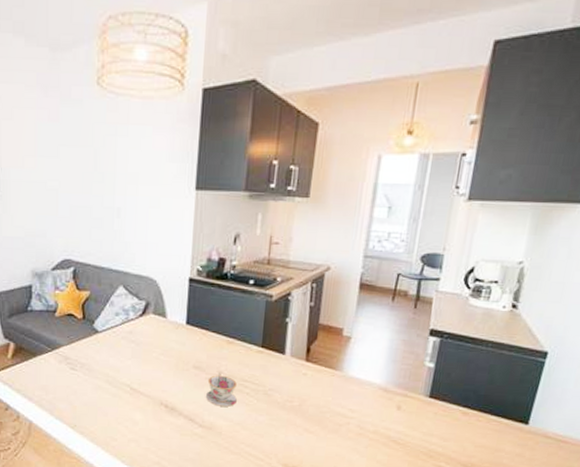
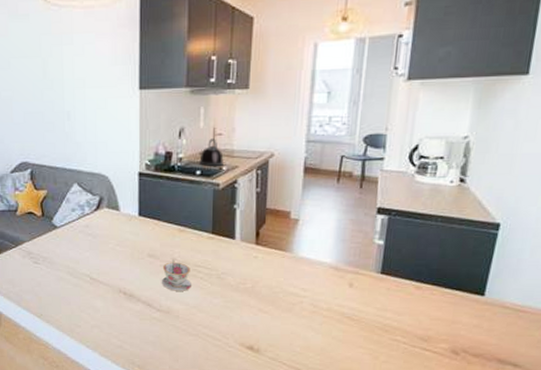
kettle: none [253,247,279,278] -> present [199,138,224,167]

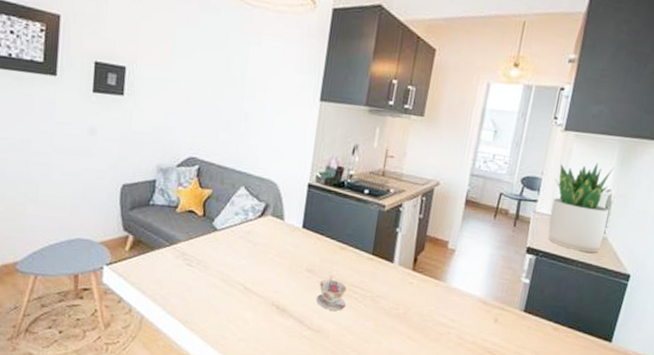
kettle: present [199,138,224,167] -> none [368,159,393,189]
planter: none [399,109,471,205] -> present [548,163,615,253]

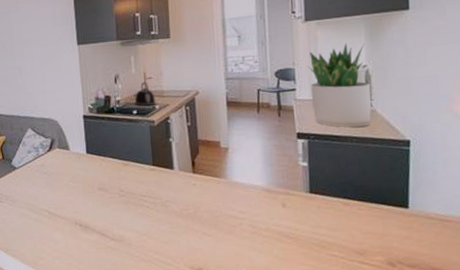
teacup: present [315,277,347,311] -> none [112,191,140,221]
kettle: none [368,159,393,189] -> present [134,82,156,107]

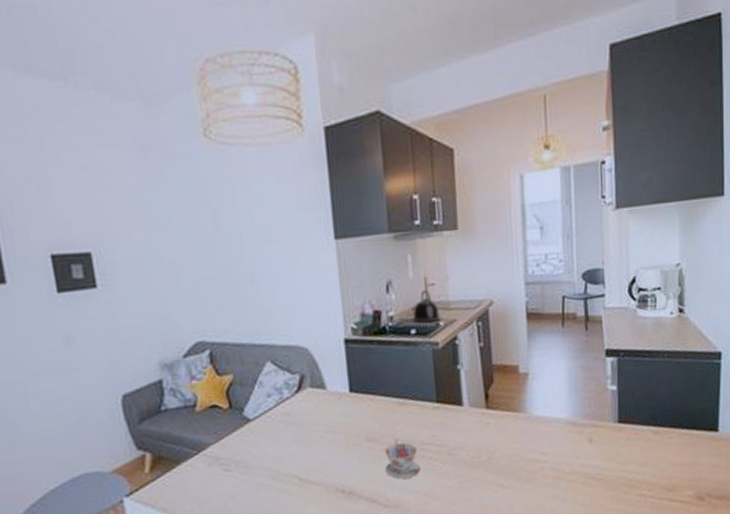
teacup: none [112,191,140,221] -> present [384,440,420,479]
planter: present [307,43,372,128] -> none [617,236,685,341]

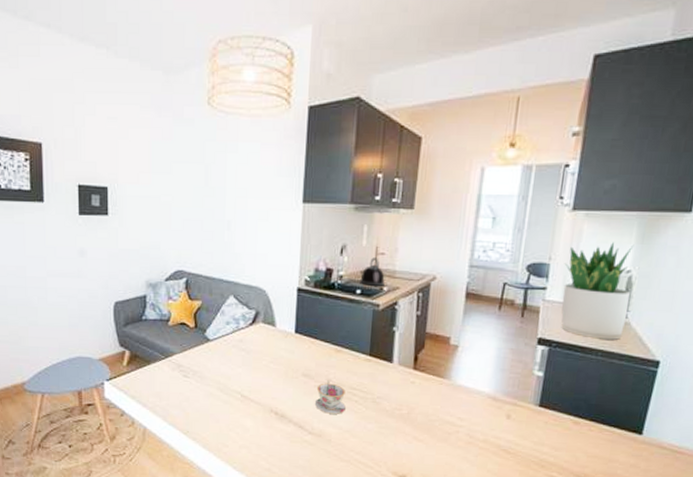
planter: none [617,236,685,341] -> present [561,242,634,340]

